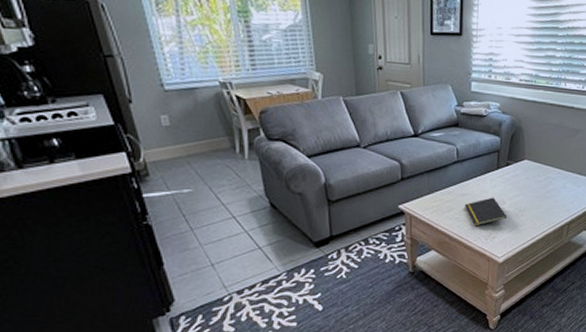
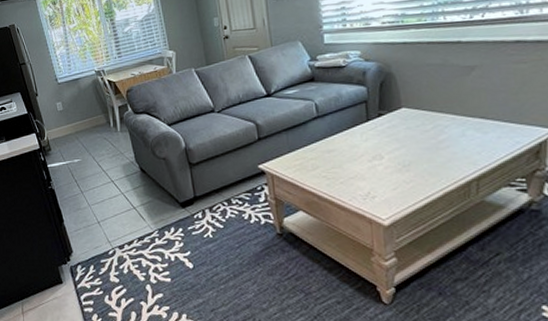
notepad: present [465,197,507,226] -> none [332,152,387,185]

